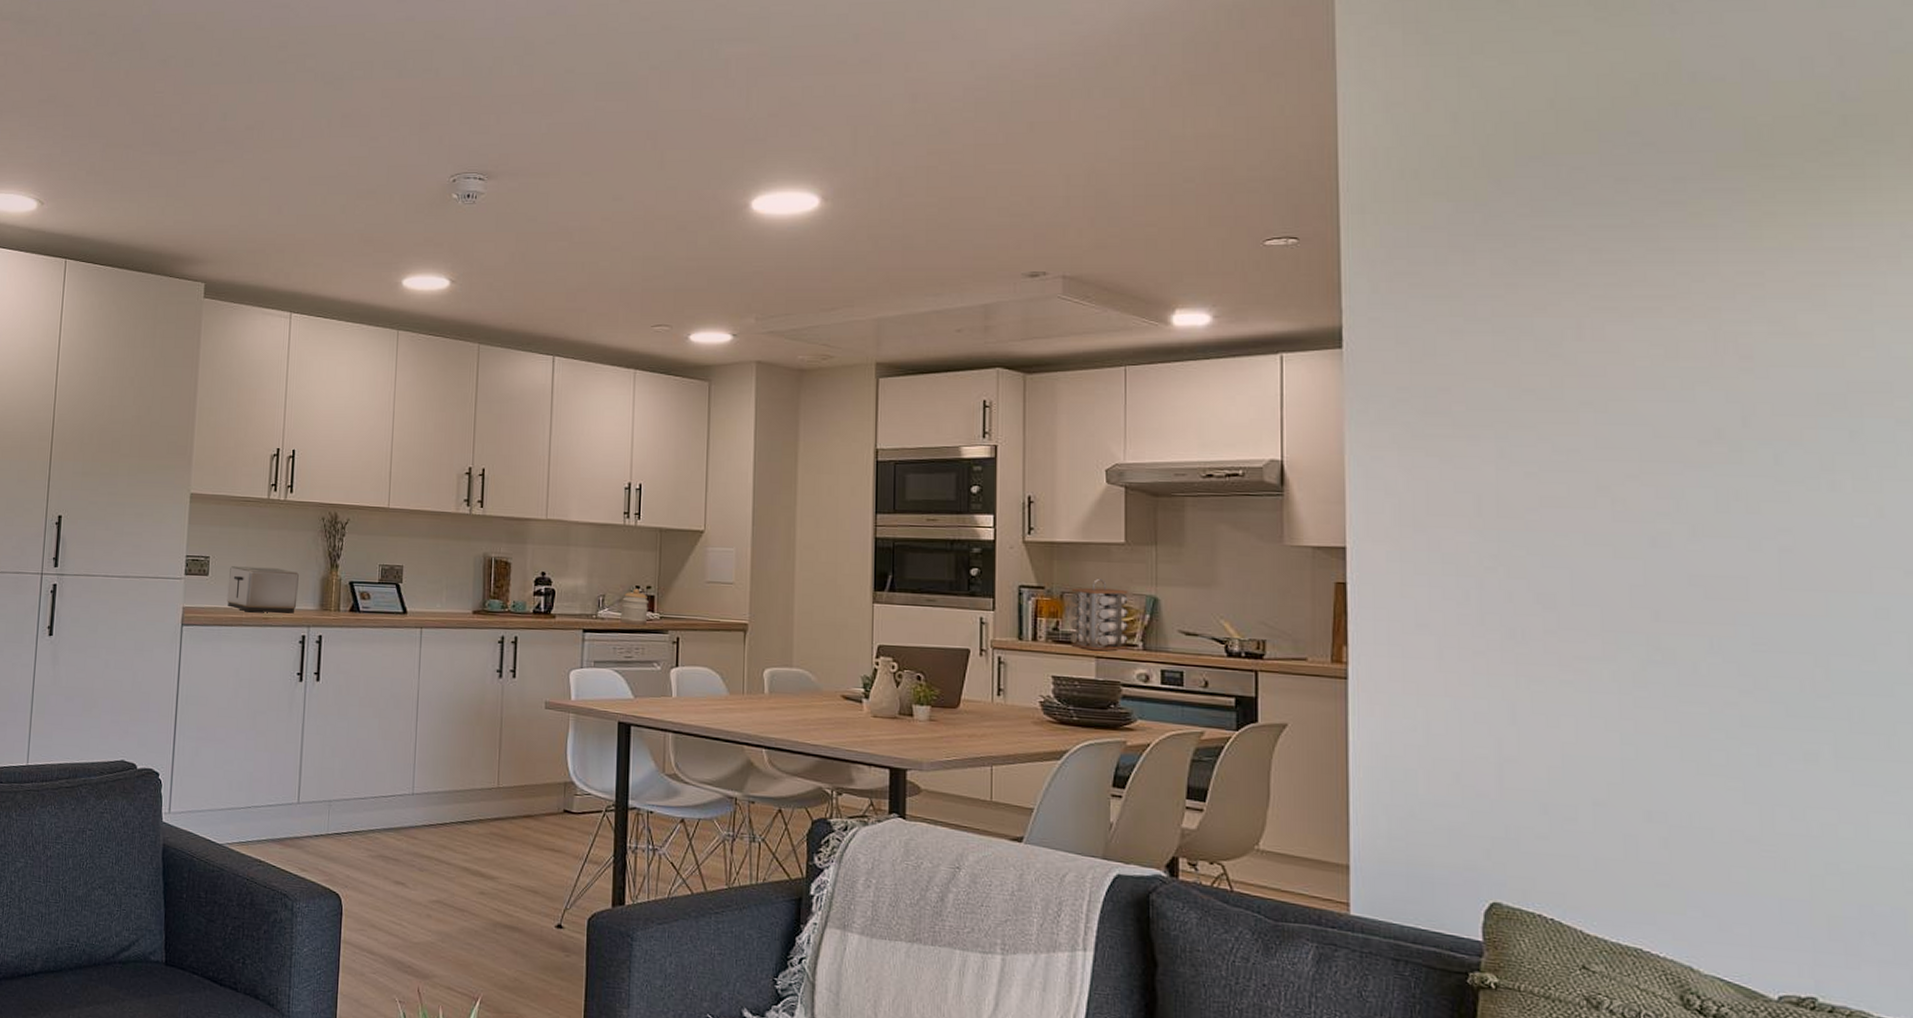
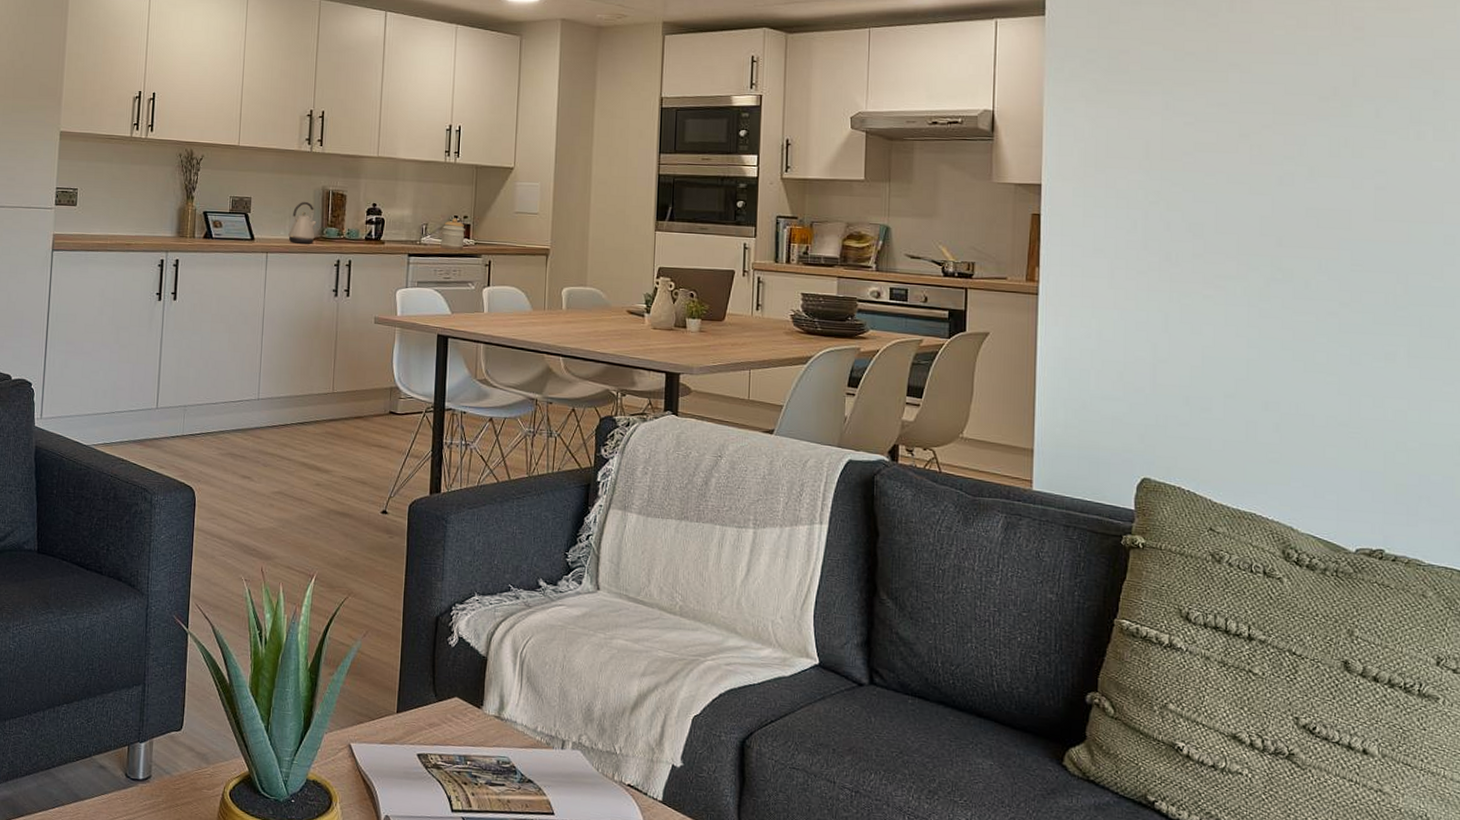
toaster: present [227,566,299,614] -> none [93,197,158,240]
kettle: none [445,571,478,619] -> present [288,202,317,245]
spice rack: present [1071,579,1128,652] -> none [817,211,866,273]

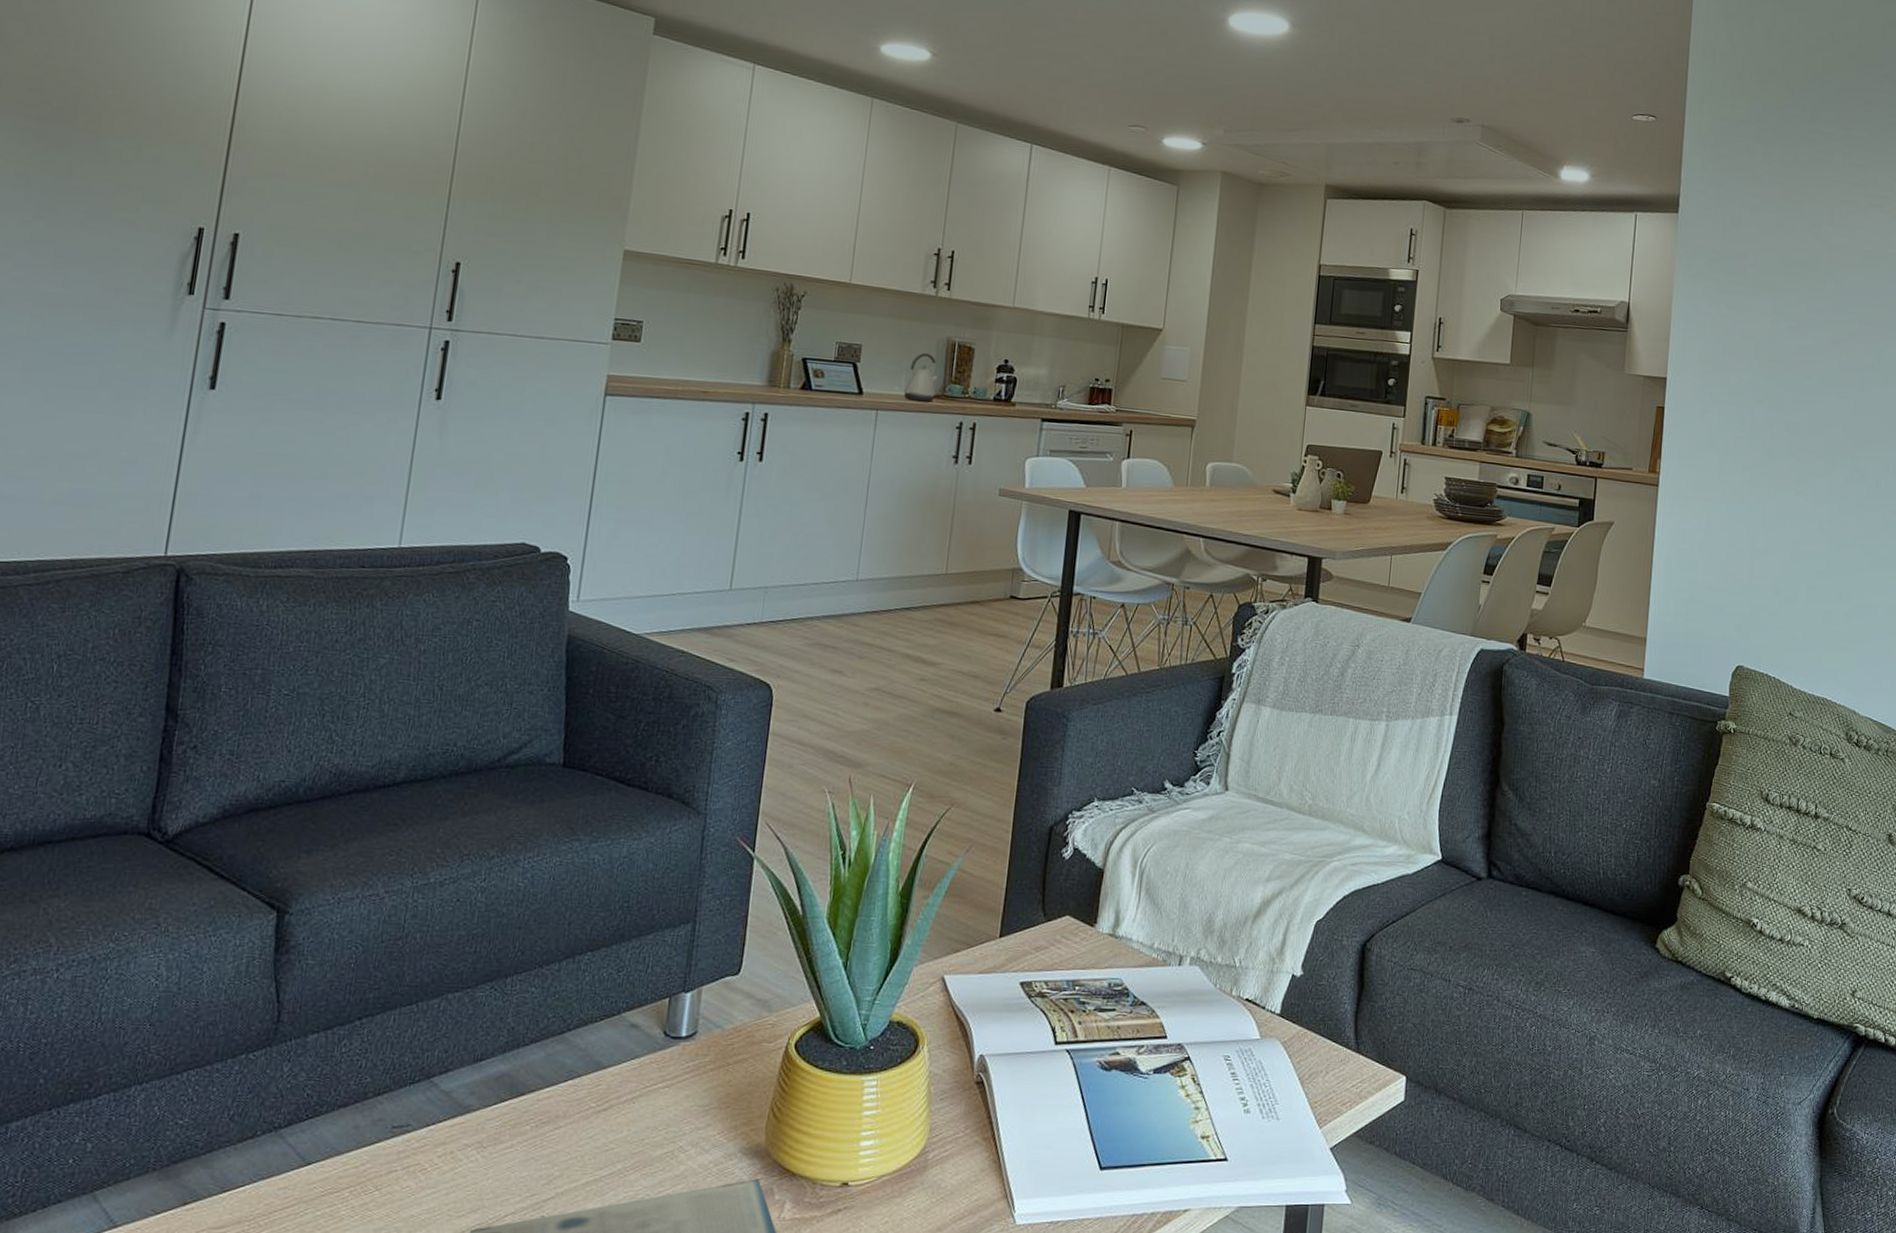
jar: present [440,218,465,251] -> none [1078,381,1106,418]

